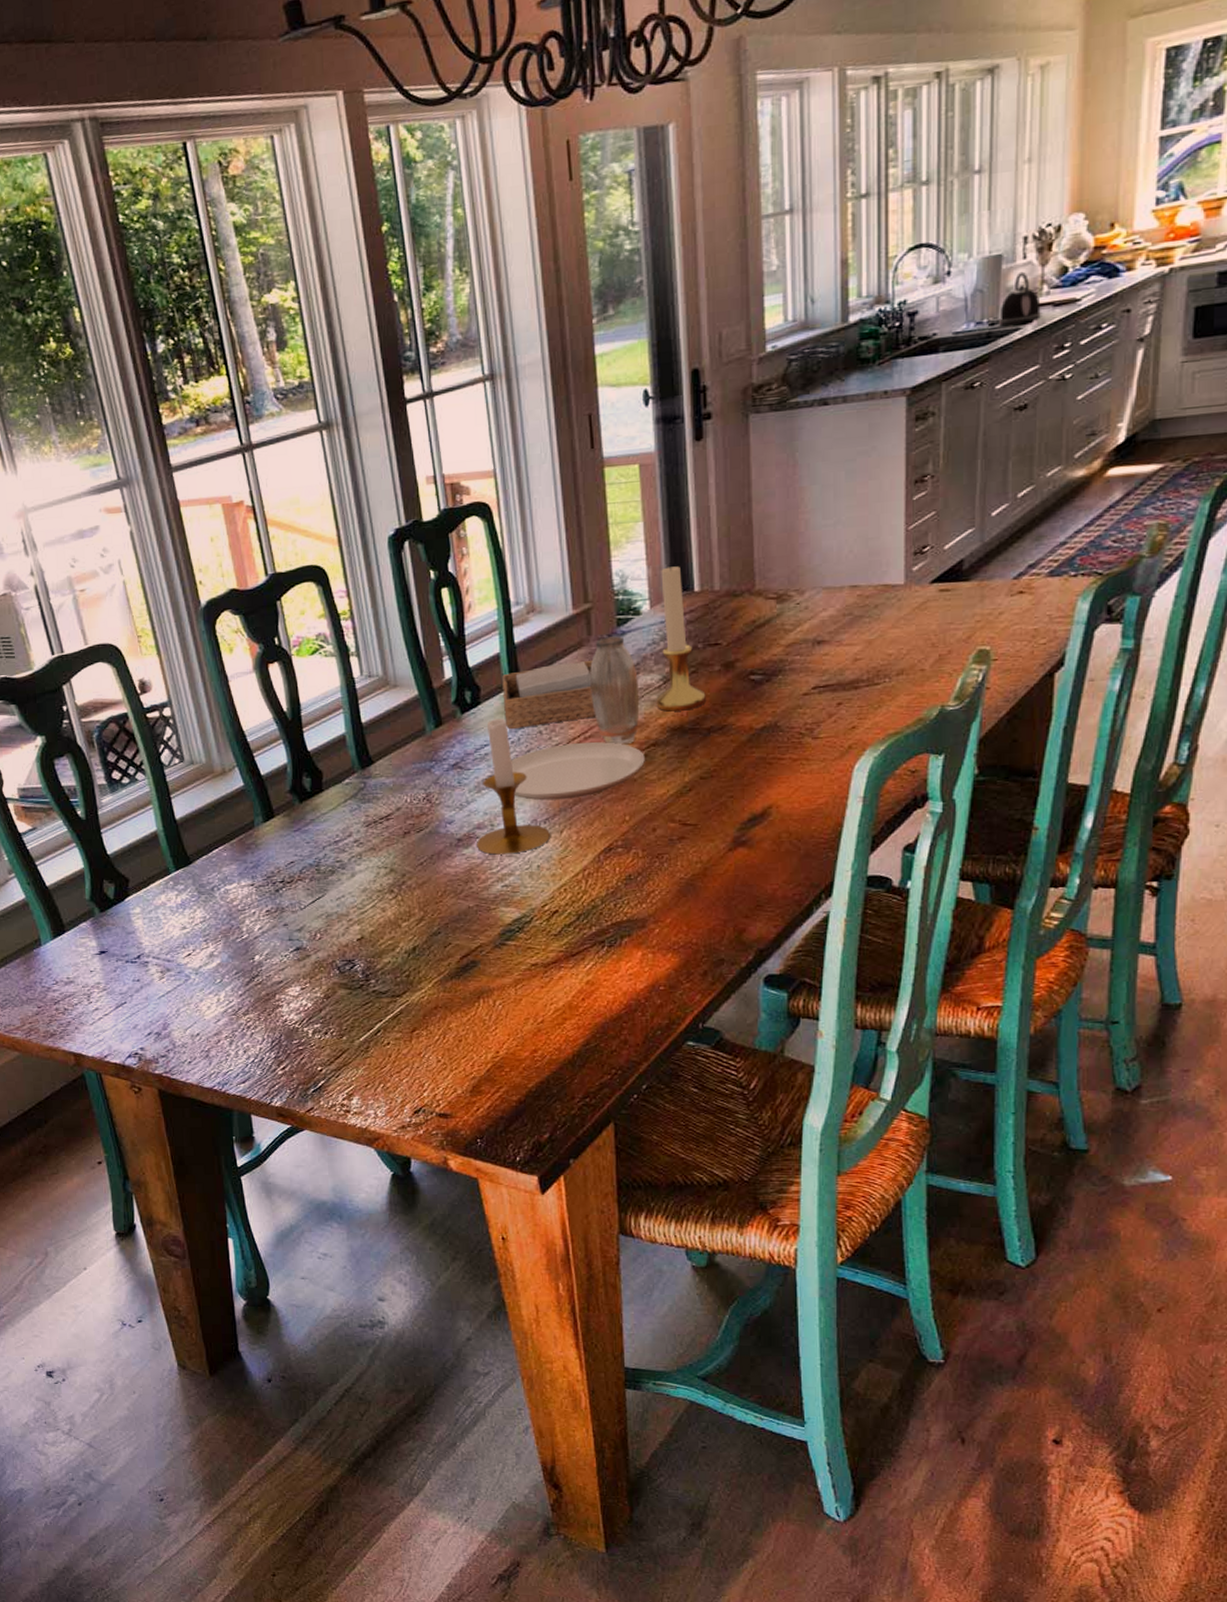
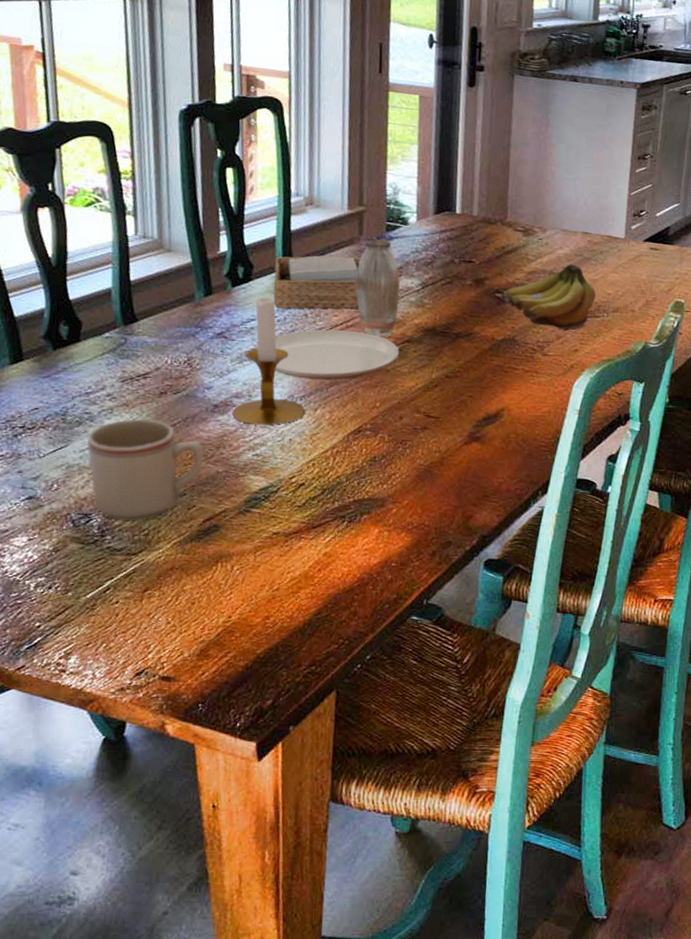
mug: none [341,860,453,964] -> present [86,418,203,522]
candle holder: present [656,563,707,712] -> none [414,185,458,315]
fruit: none [756,626,873,706] -> present [500,264,596,330]

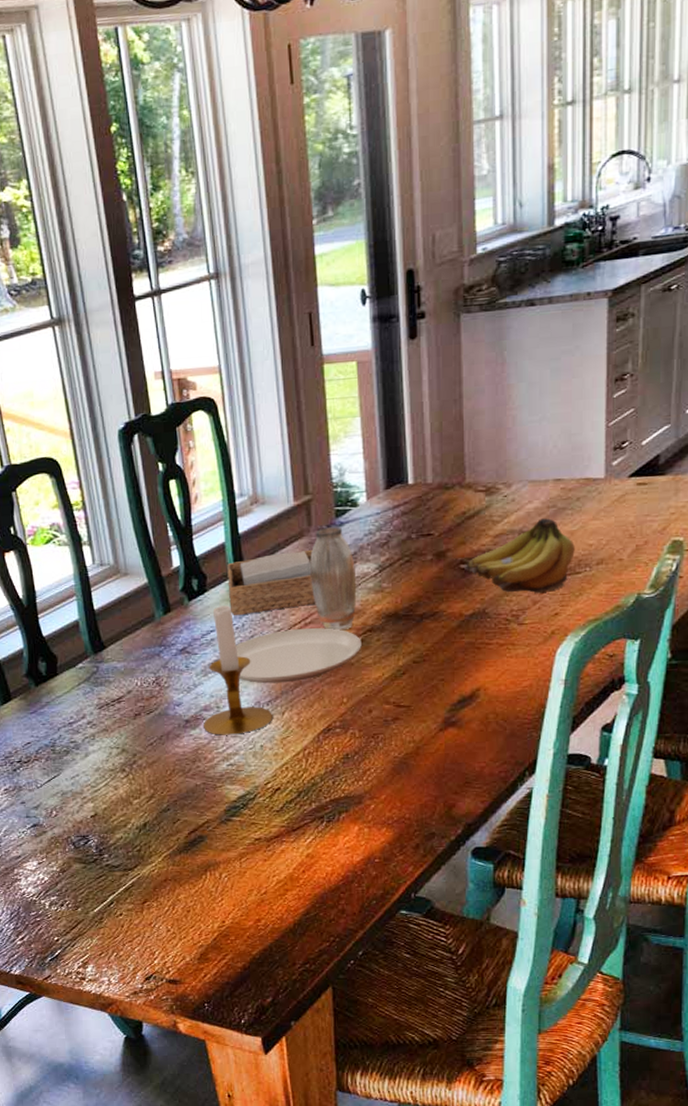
mug: present [86,418,203,522] -> none [75,740,181,840]

